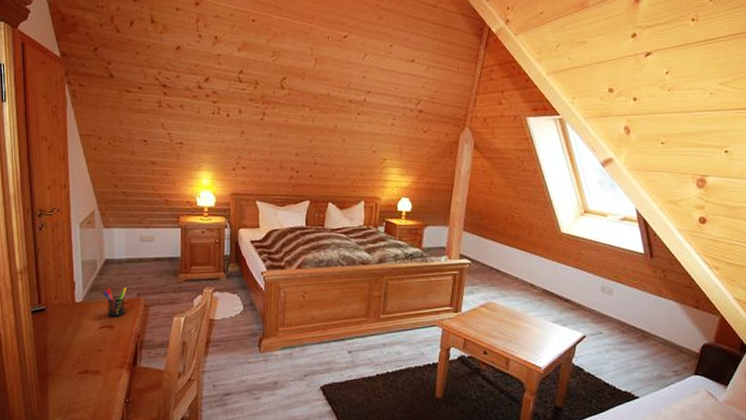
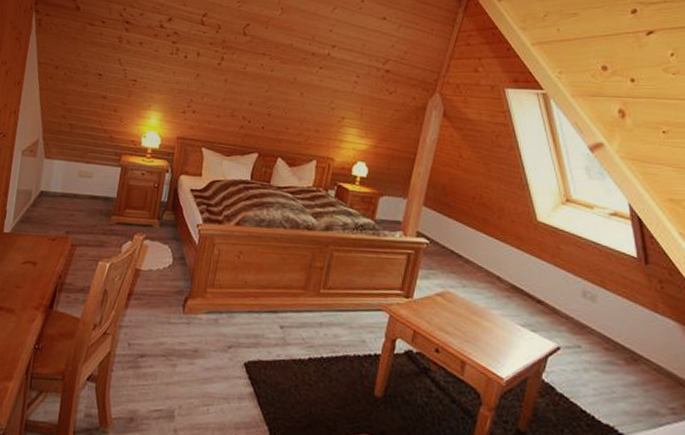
pen holder: present [102,287,126,317] -> none [32,221,56,253]

